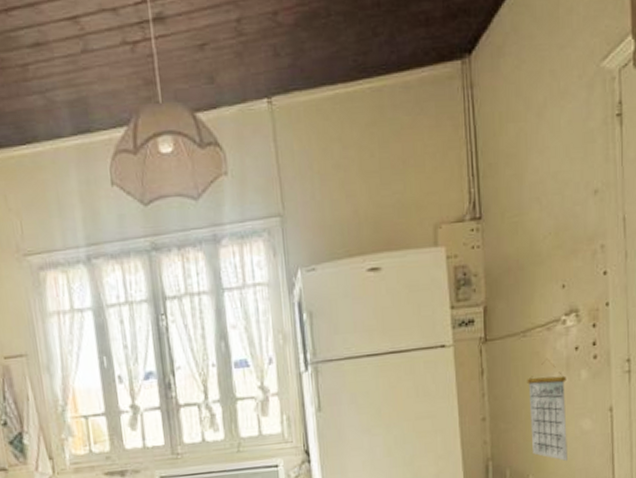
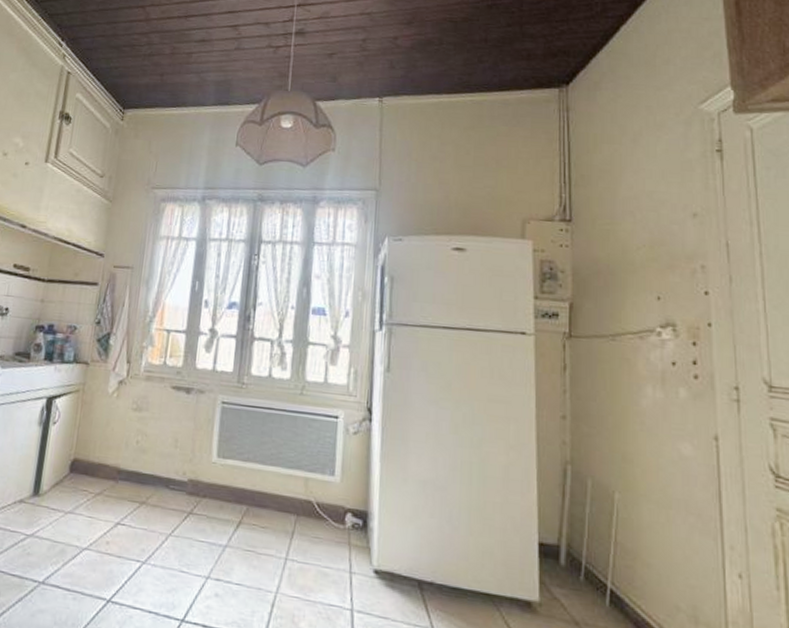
calendar: present [527,359,567,461] -> none [615,368,662,485]

